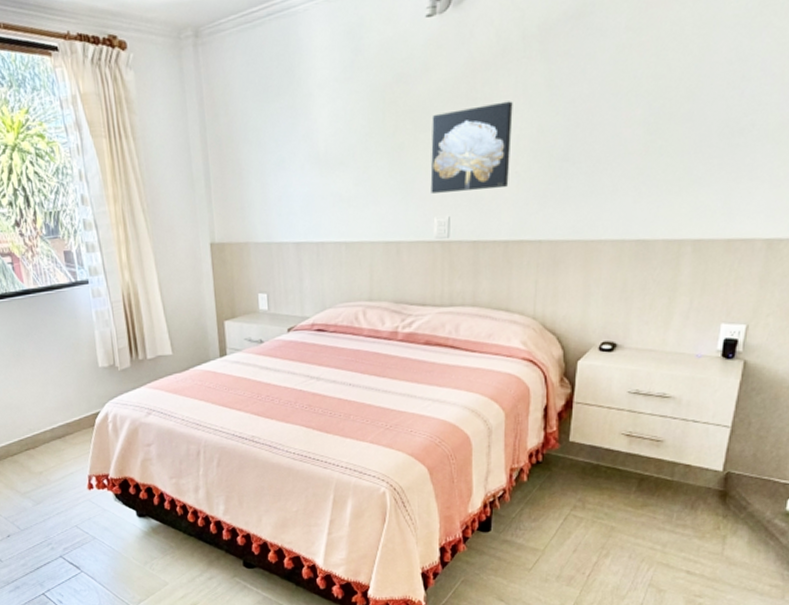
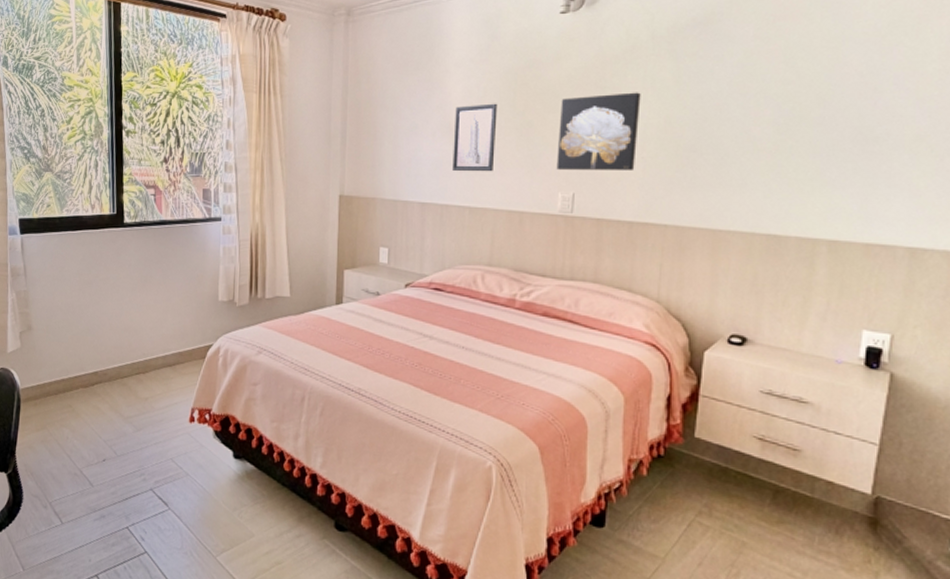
wall art: none [323,126,368,205] -> present [452,103,498,172]

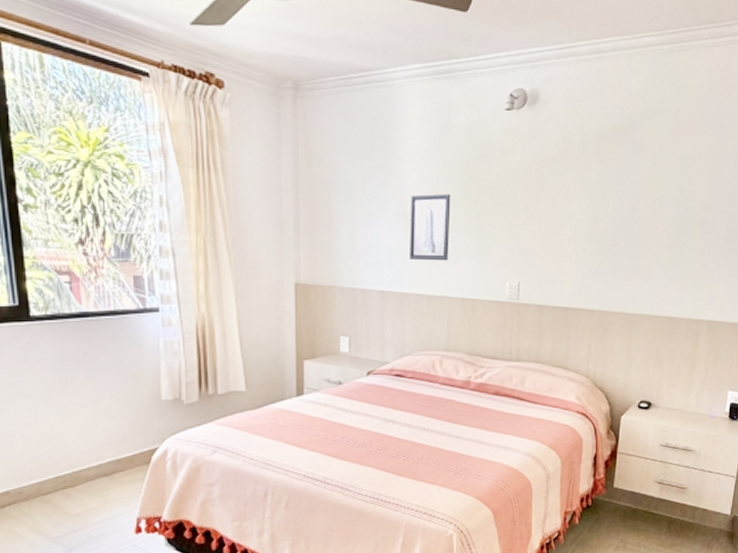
wall art: present [556,92,641,171] -> none [504,190,574,263]

